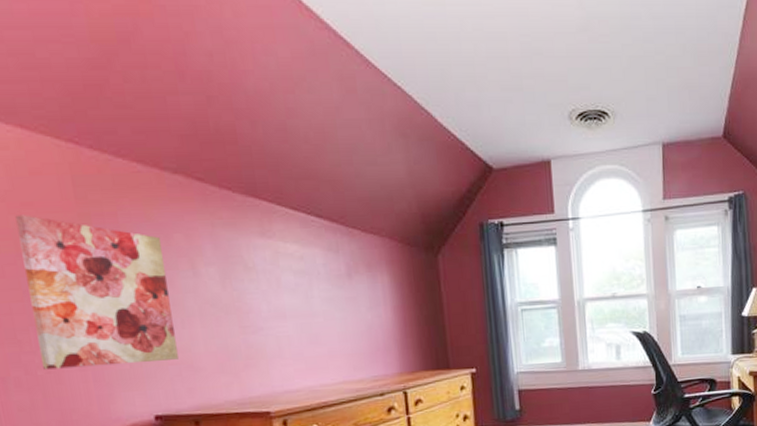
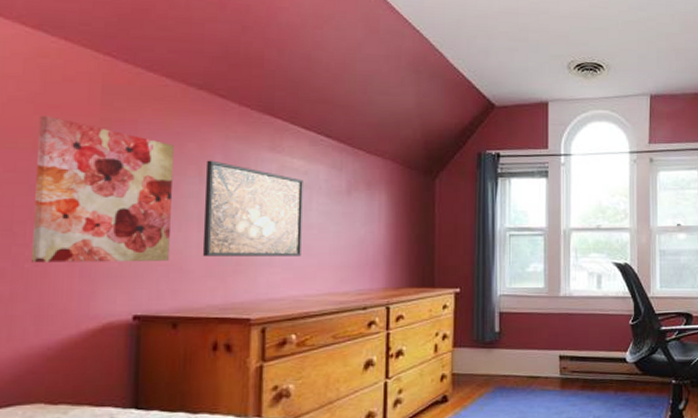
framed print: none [196,251,310,353] -> present [202,160,303,257]

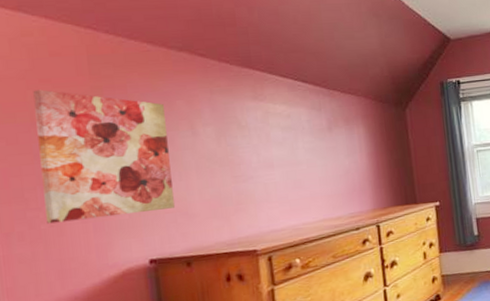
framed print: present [202,160,303,257] -> none [195,114,294,200]

